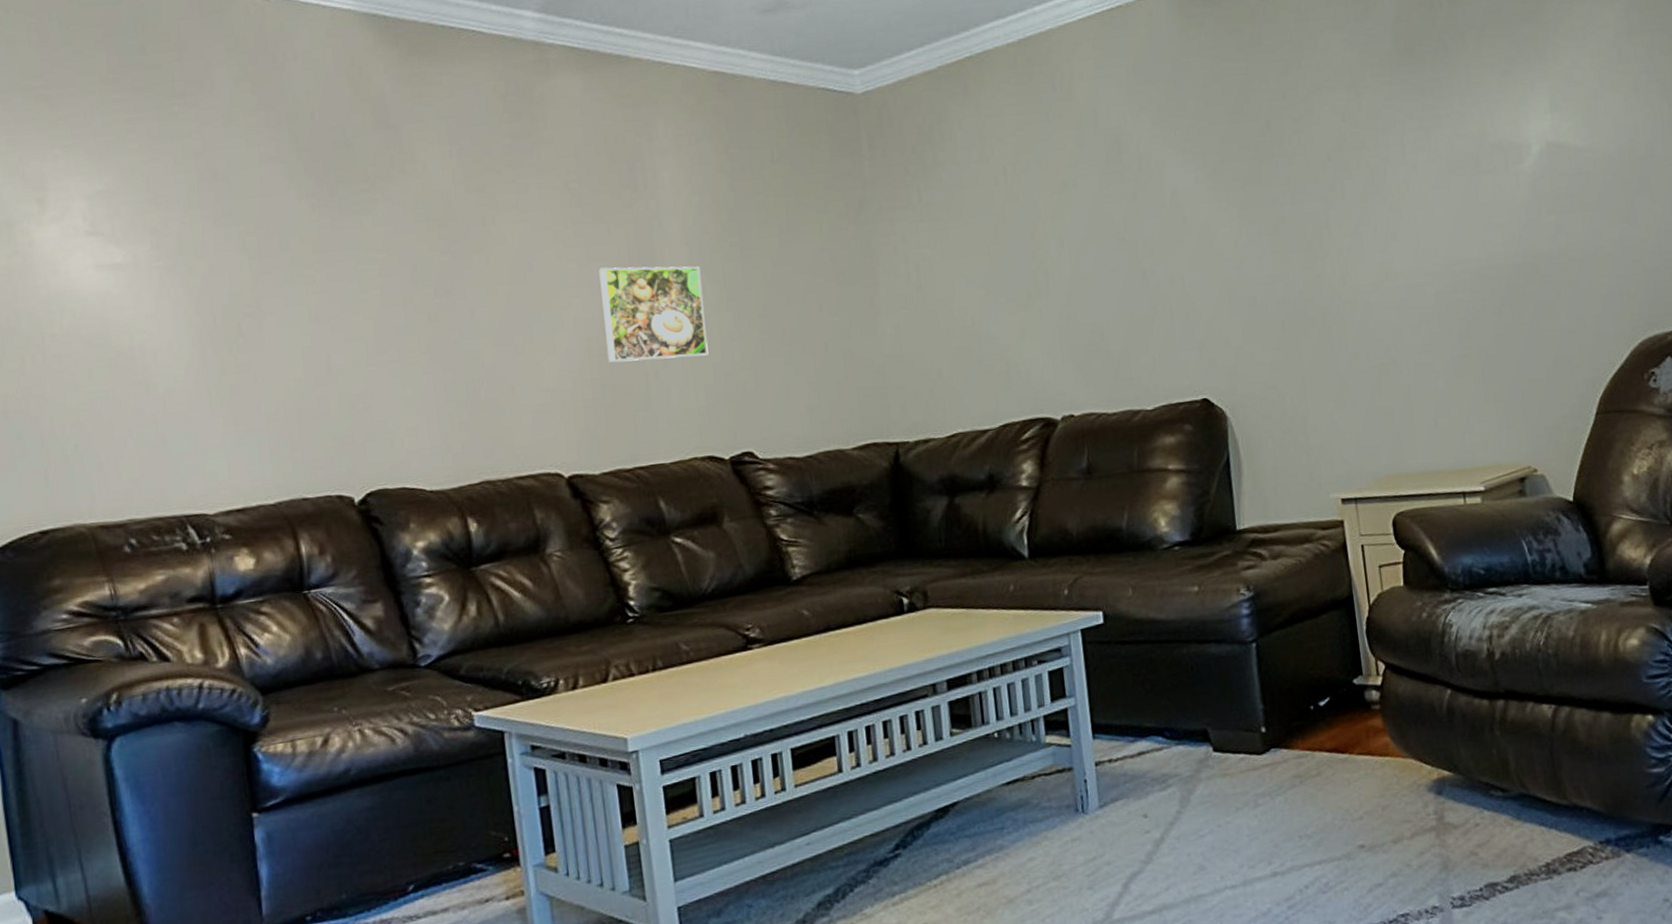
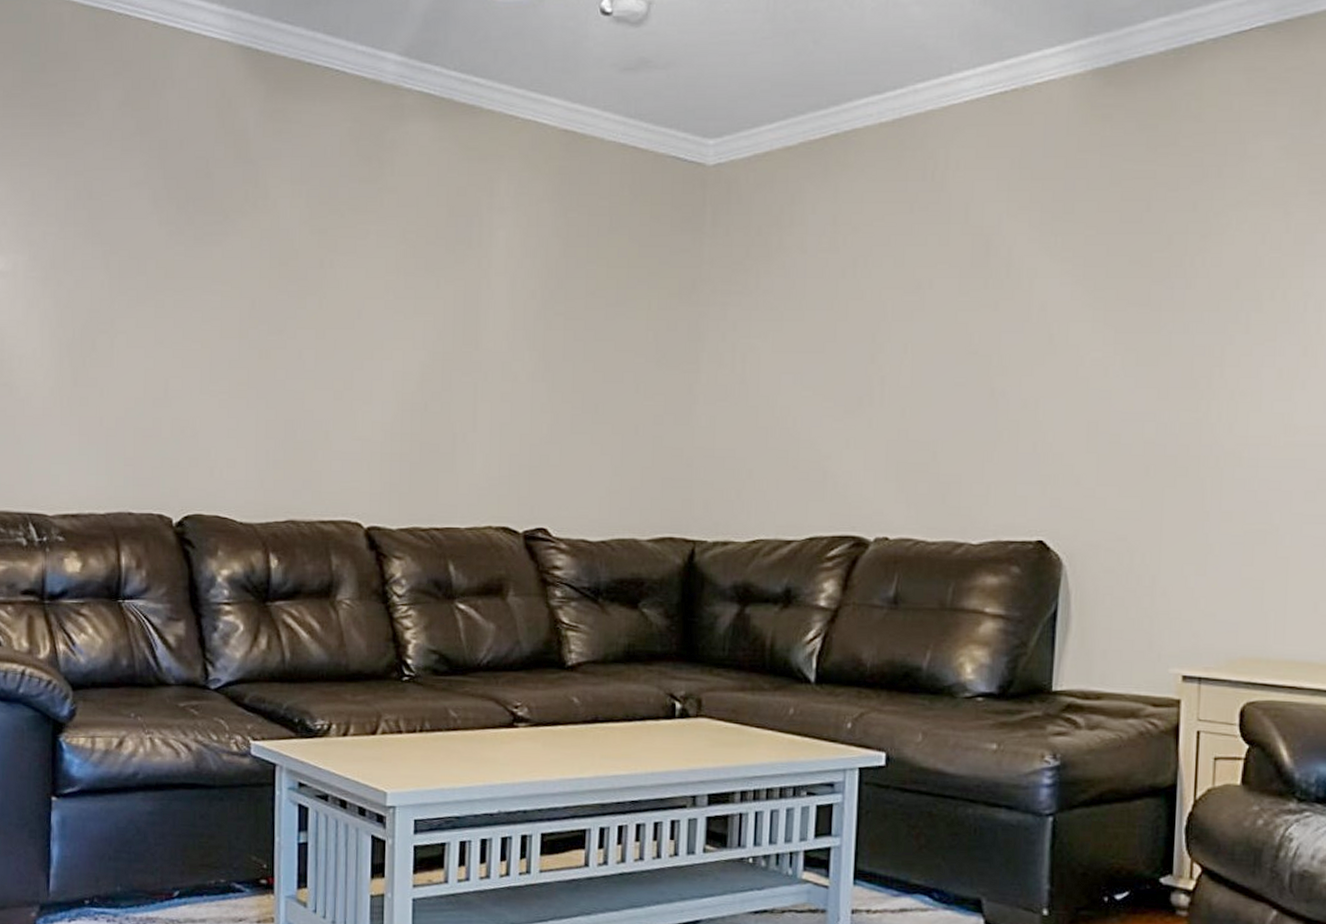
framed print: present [599,266,709,362] -> none [419,322,522,424]

